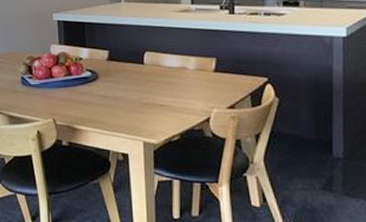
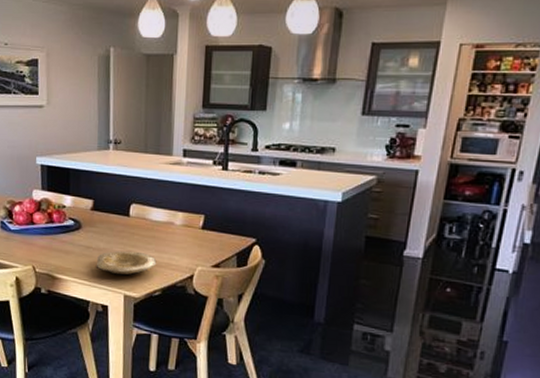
plate: none [115,98,173,121] -> present [97,251,157,275]

